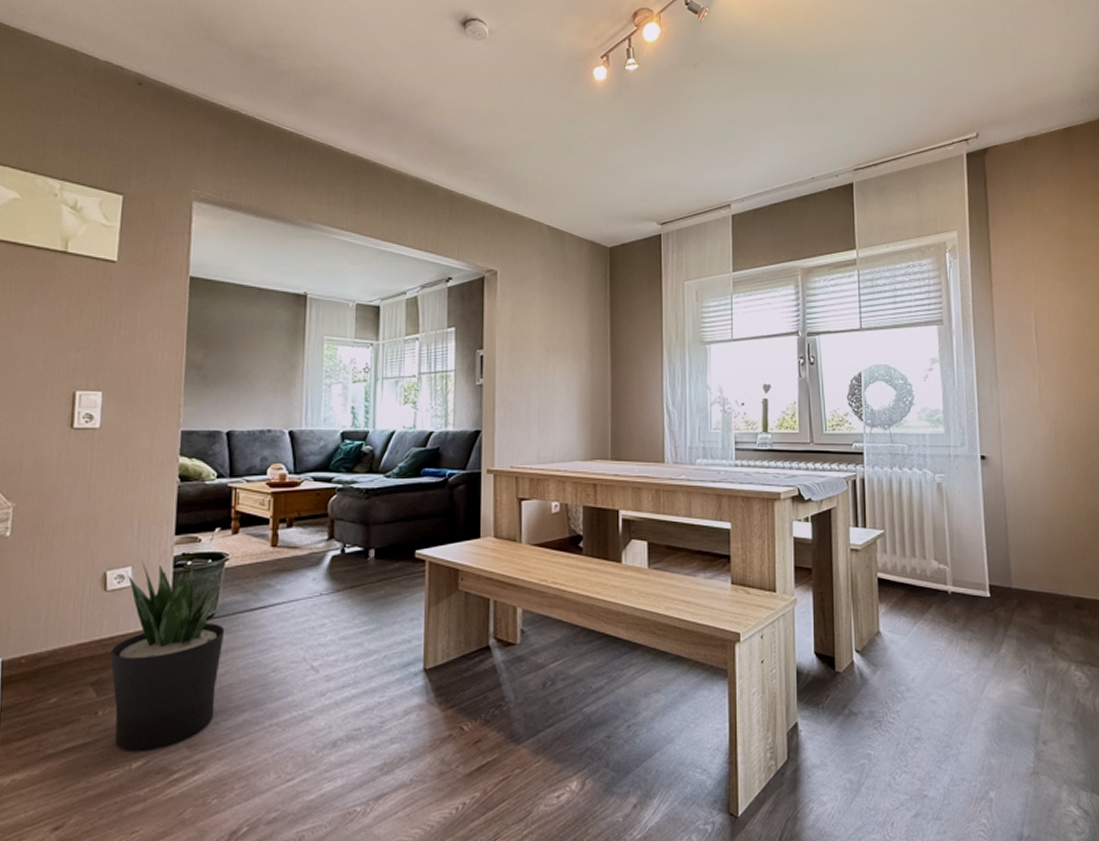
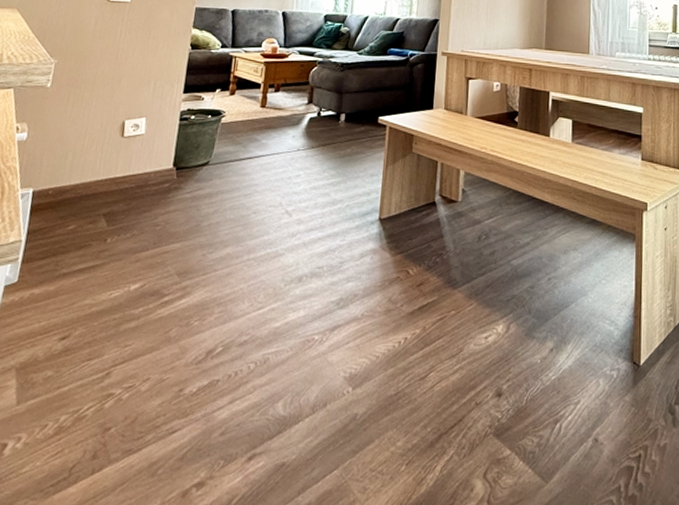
planter: present [110,560,225,751] -> none [118,113,217,275]

